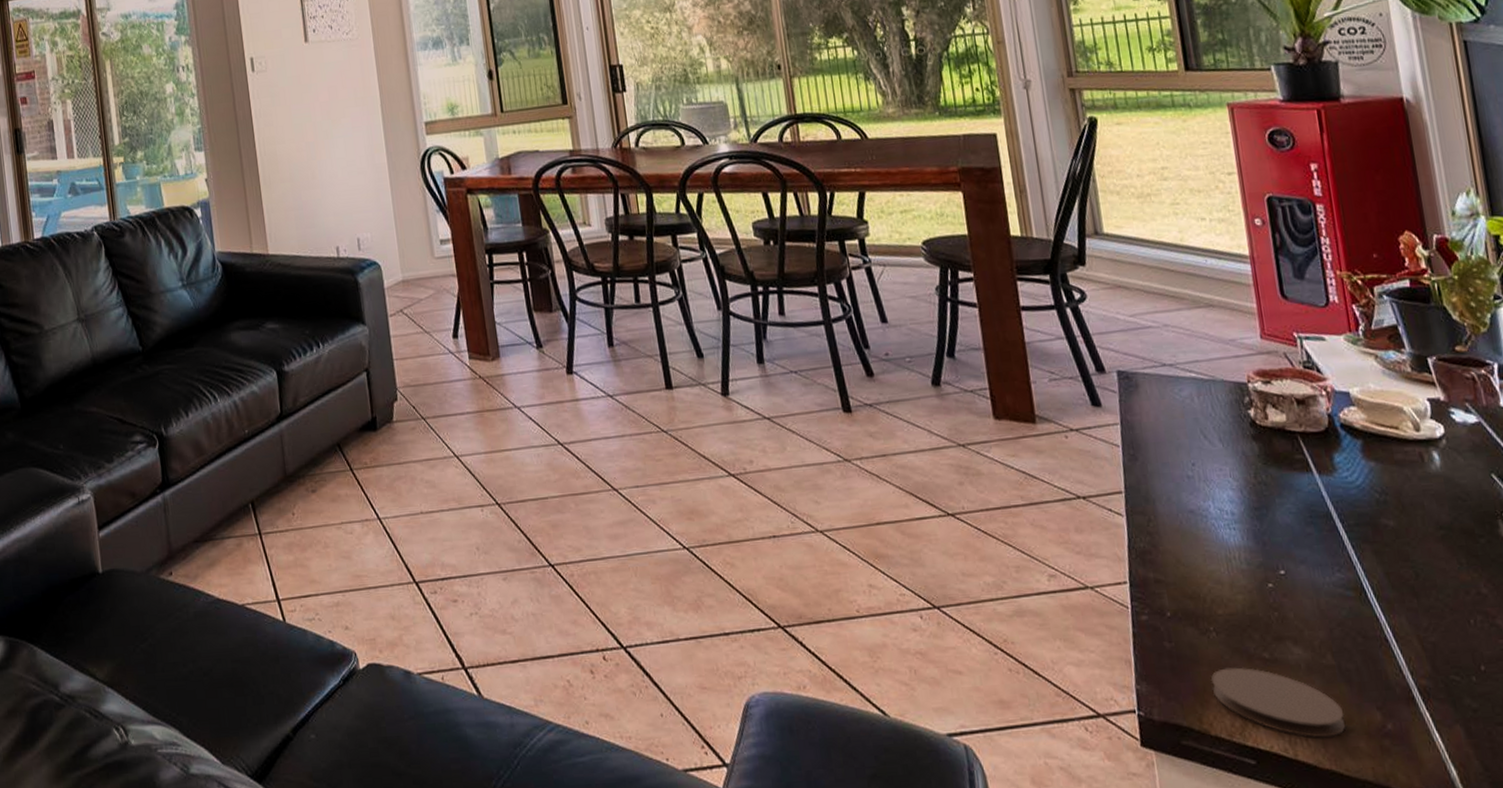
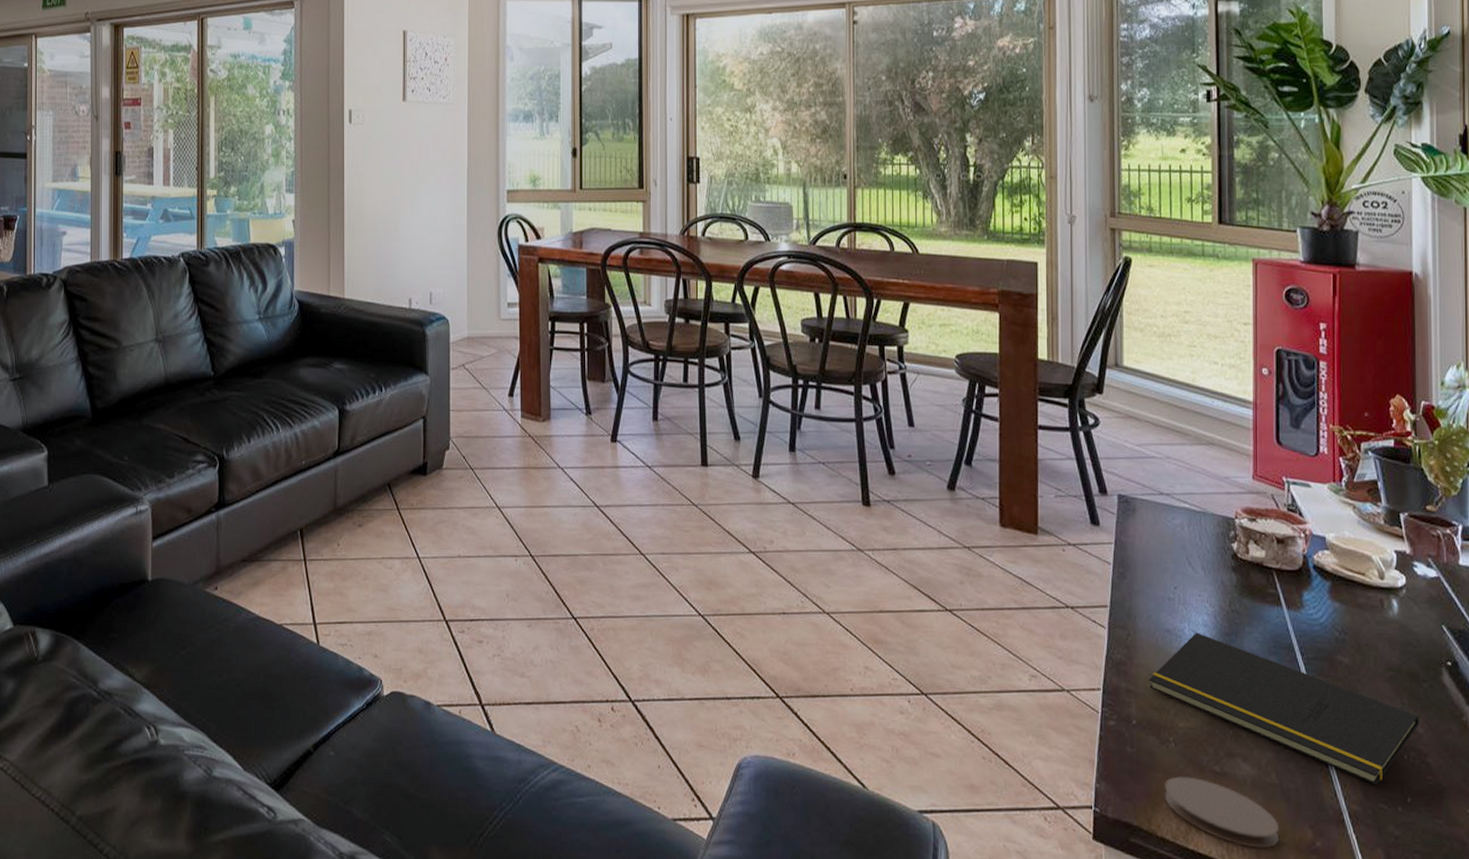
notepad: none [1178,510,1482,656] -> present [1149,632,1419,785]

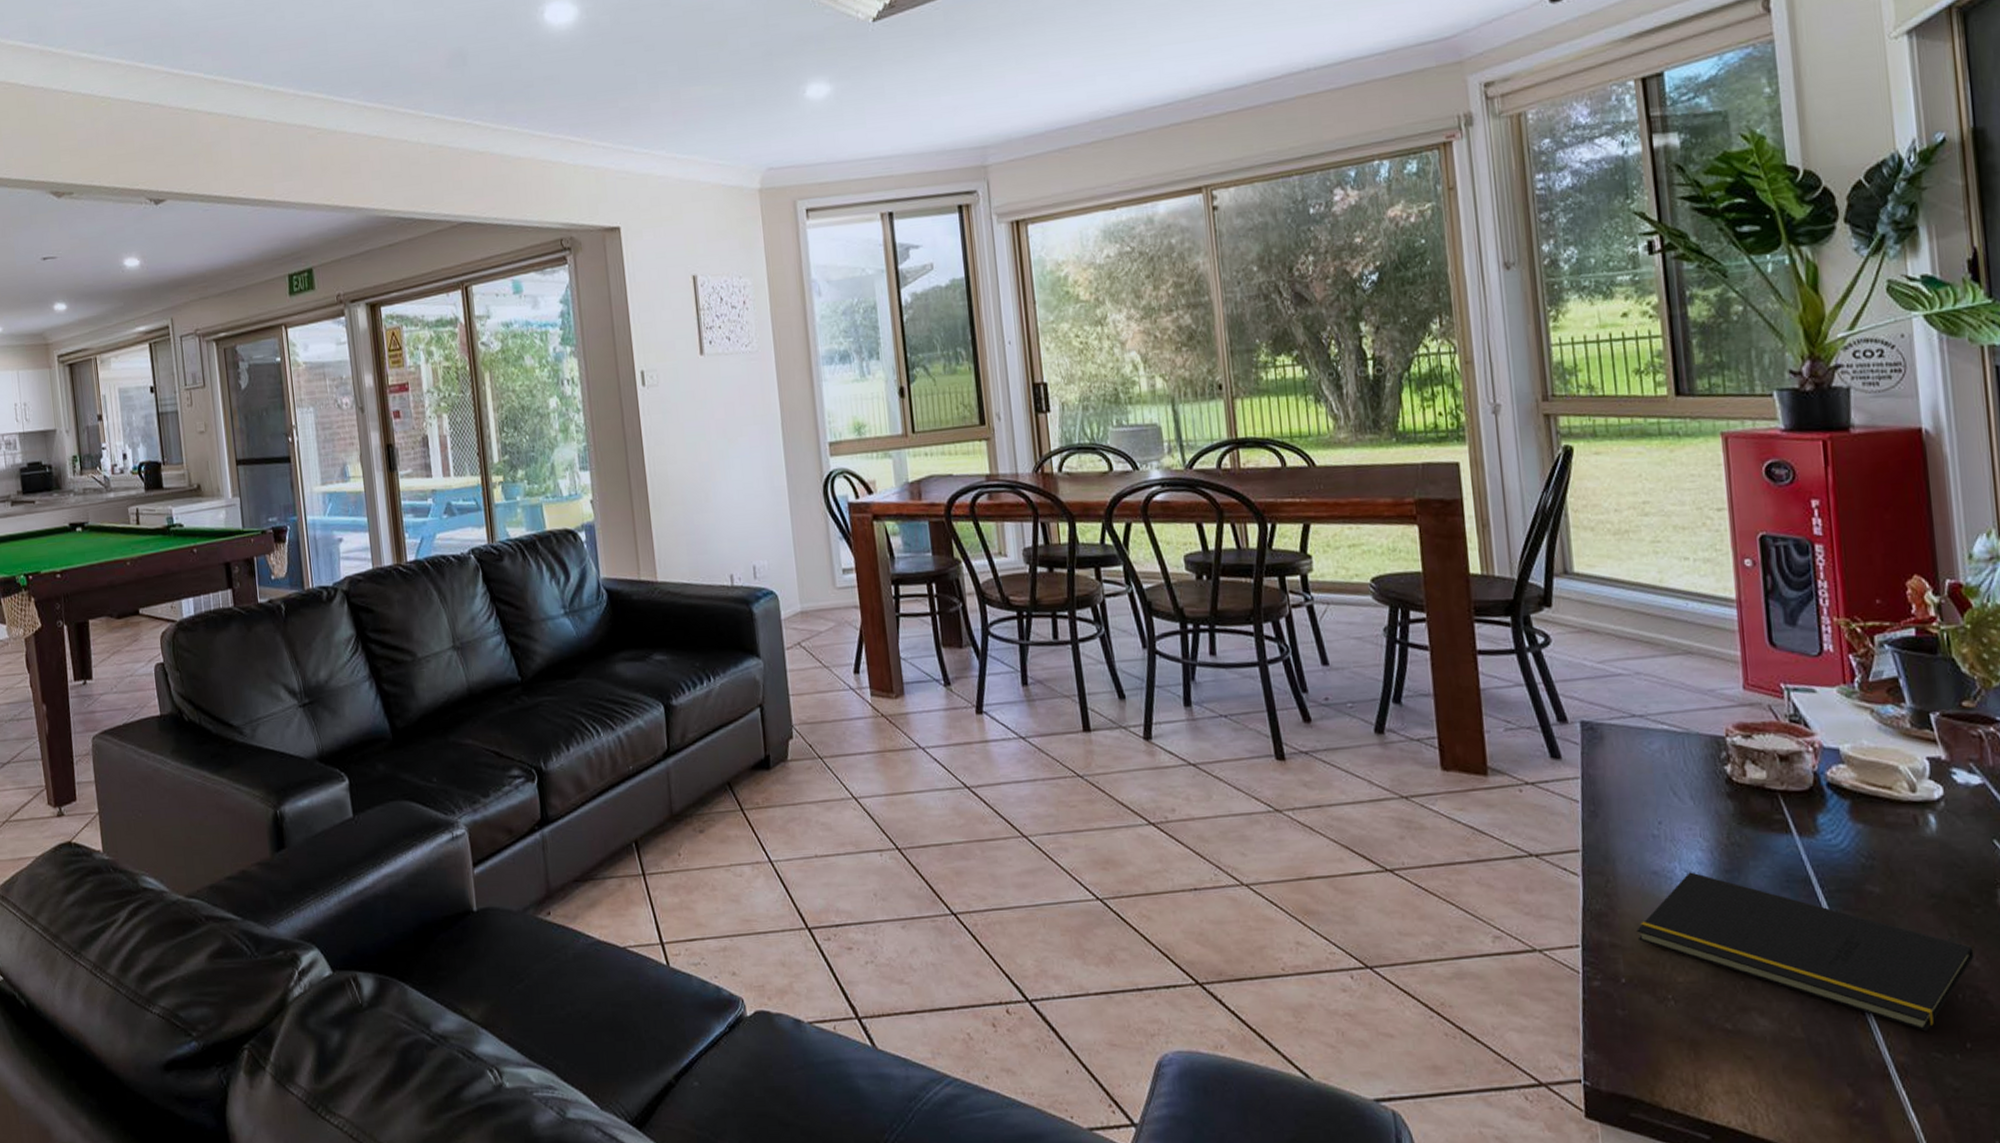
coaster: present [1164,776,1280,849] -> none [1665,1037,1813,1114]

